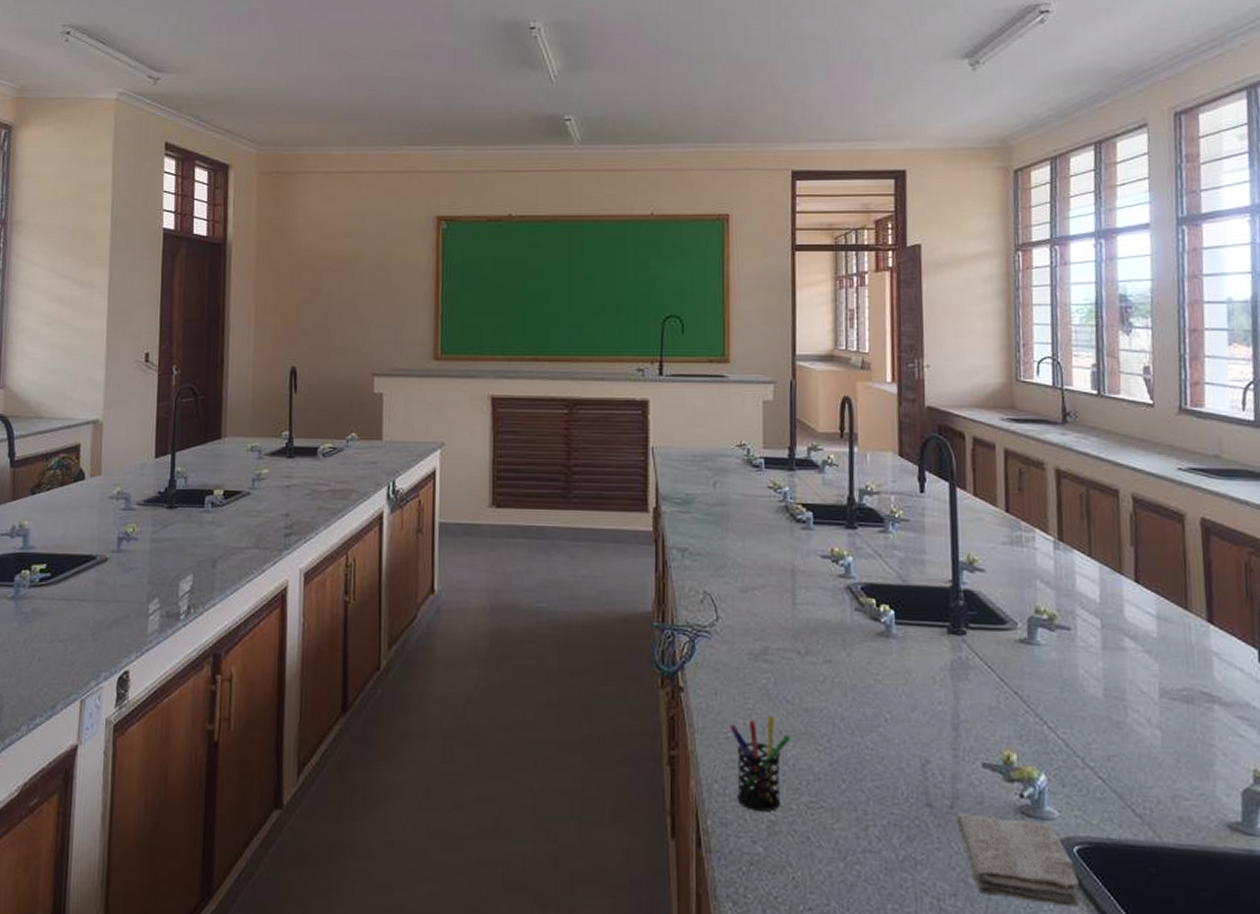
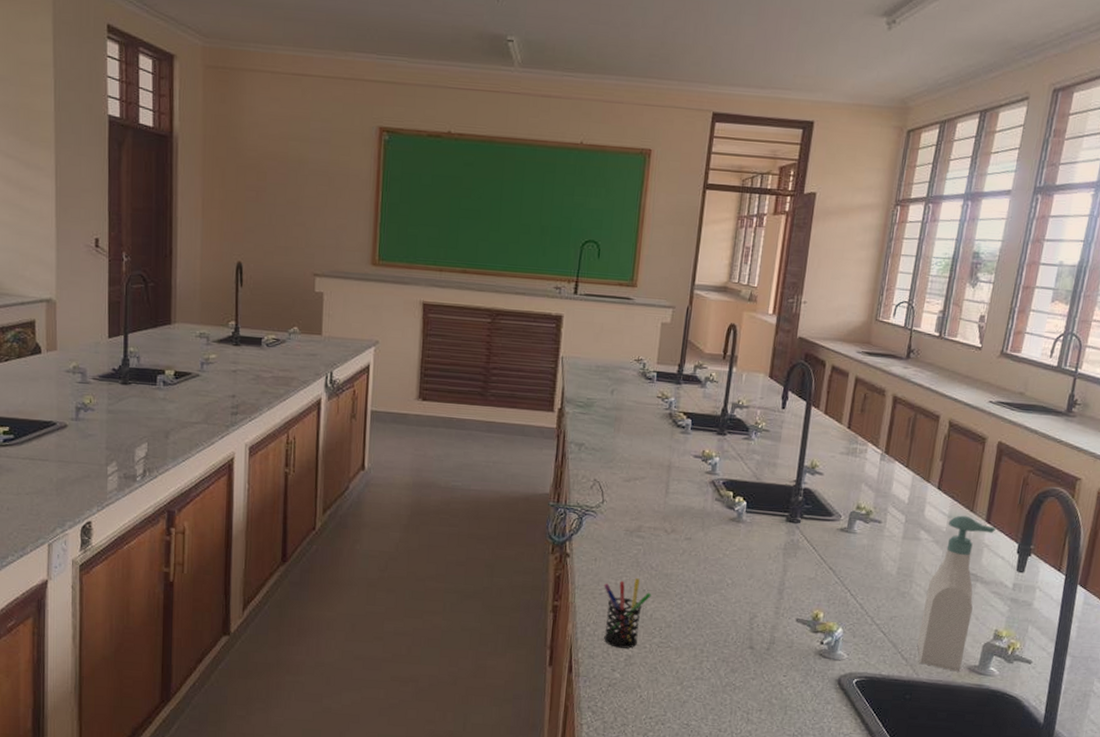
washcloth: present [957,813,1080,907] -> none [770,654,853,720]
soap bottle: none [1148,615,1223,832] -> present [917,515,996,672]

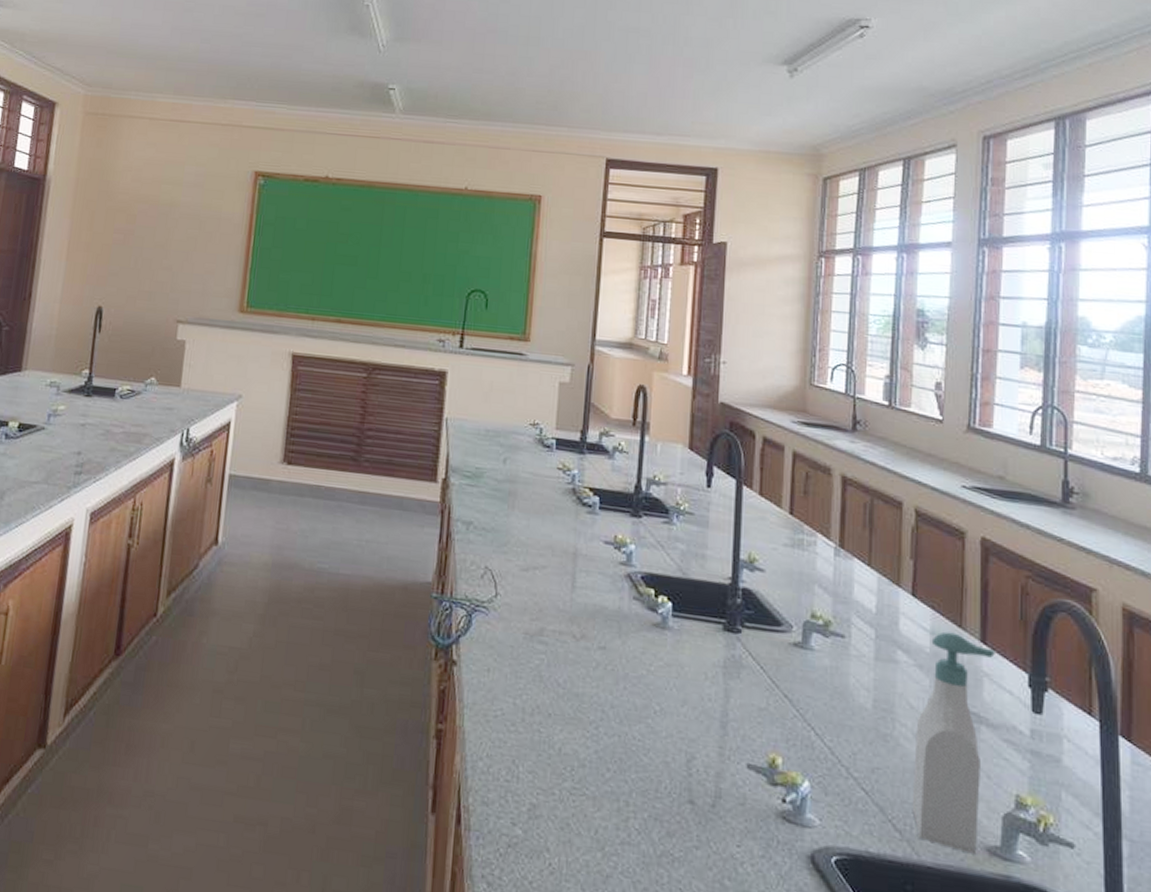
pen holder: present [604,578,652,649] -> none [499,697,559,794]

